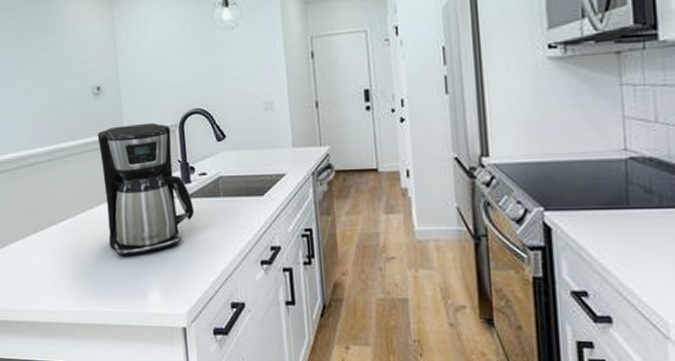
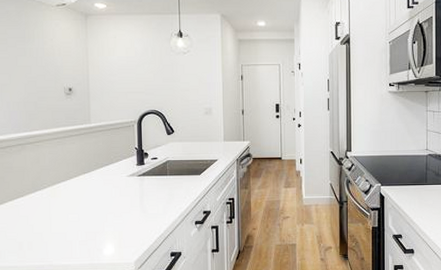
coffee maker: present [97,122,194,257] -> none [67,118,146,221]

